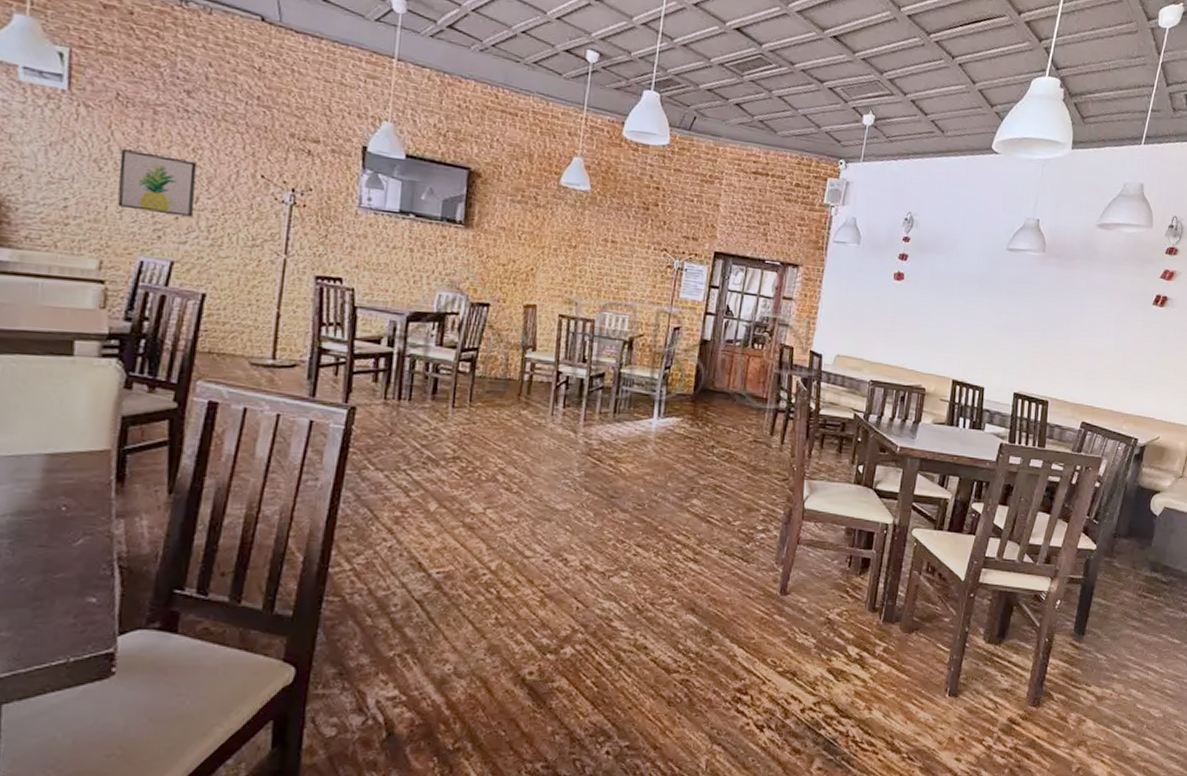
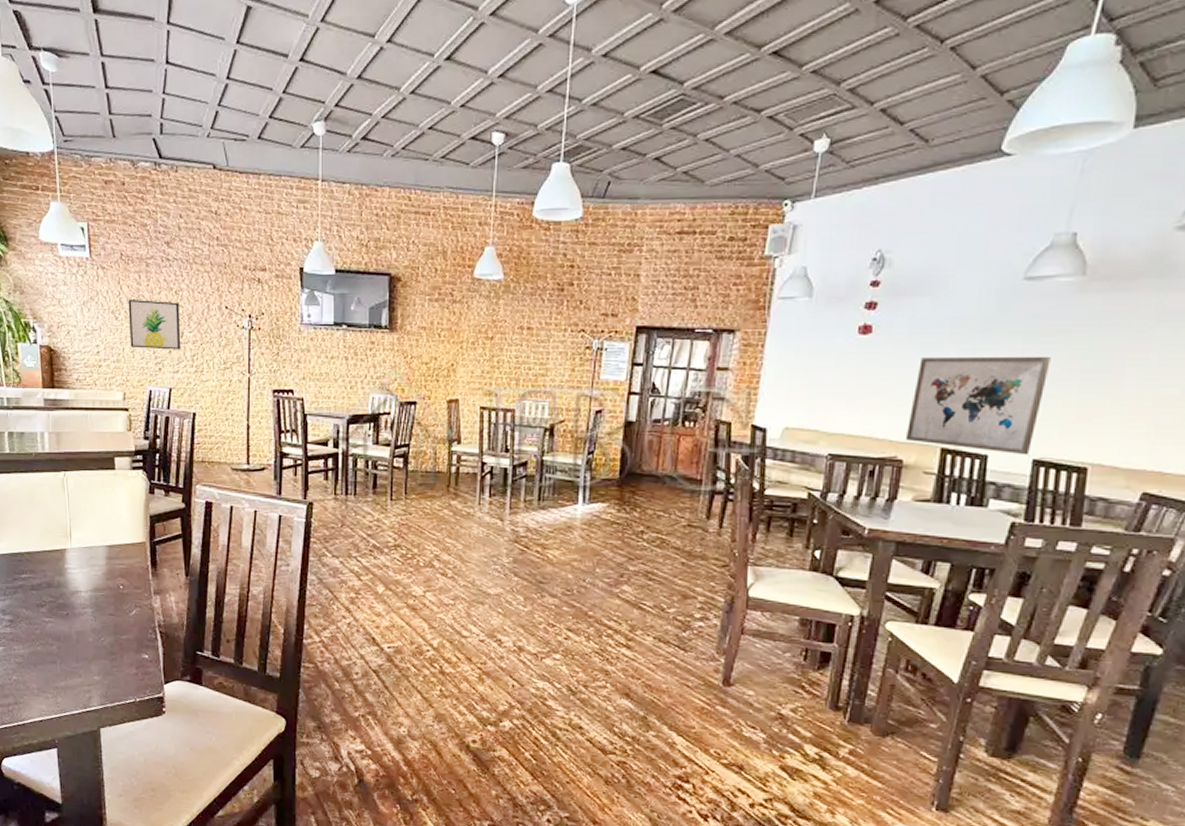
wall art: none [927,304,1024,389] -> present [905,356,1051,456]

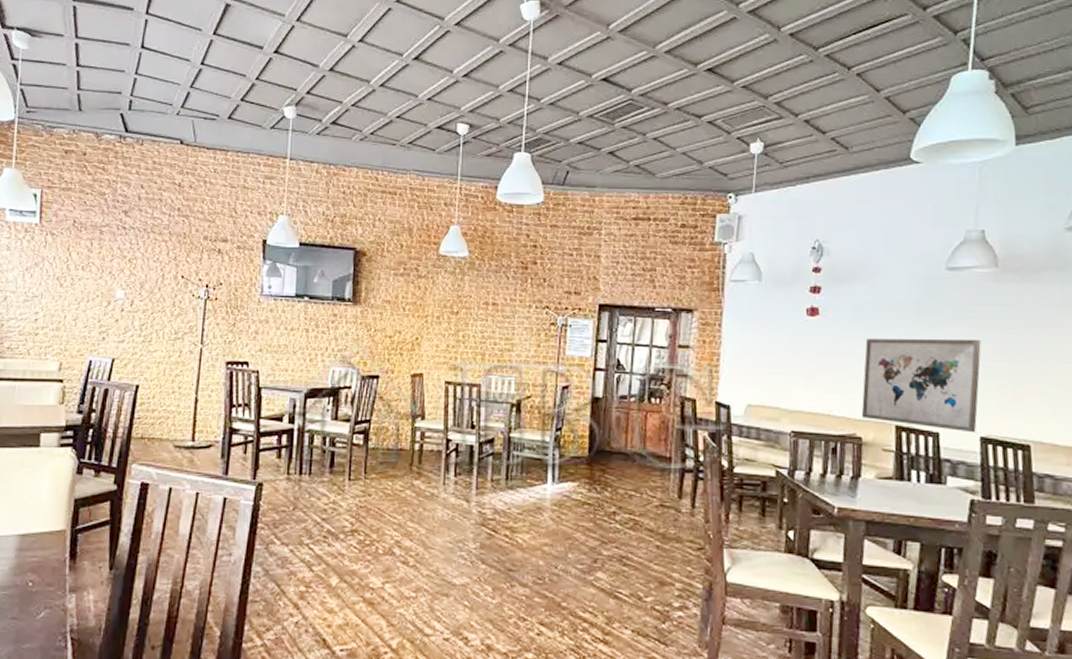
wall art: present [128,298,181,350] -> none [73,265,132,319]

